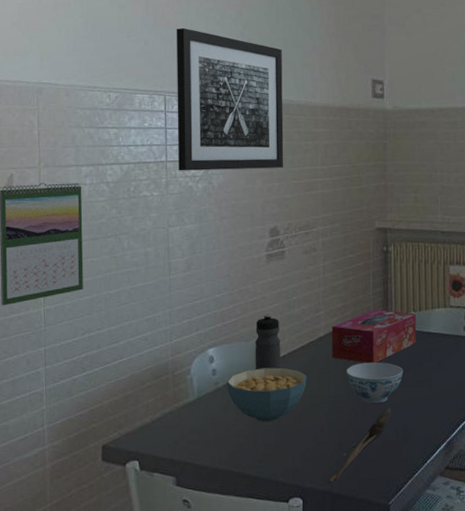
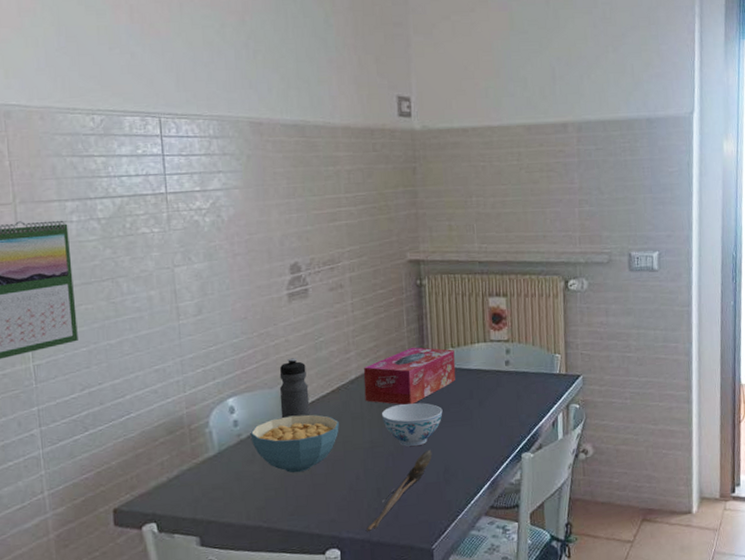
wall art: present [176,28,284,171] -> none [167,39,302,204]

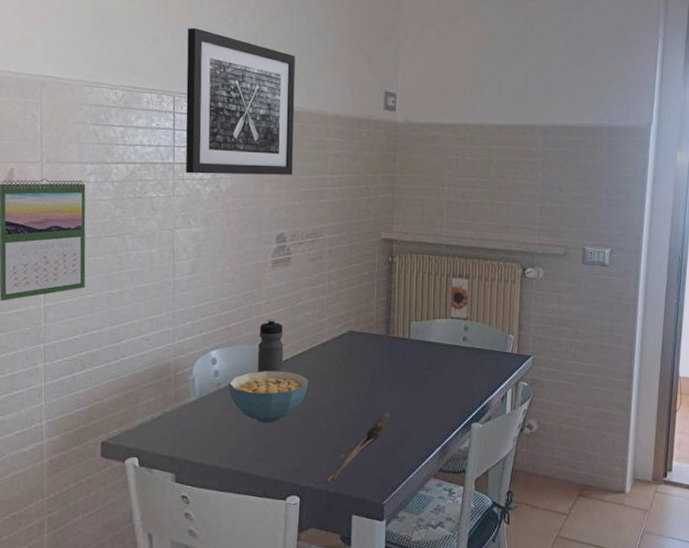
wall art: none [167,39,302,204] -> present [185,28,295,175]
tissue box: present [363,347,456,405] -> none [333,318,418,370]
bowl: present [381,403,443,447] -> none [347,369,403,409]

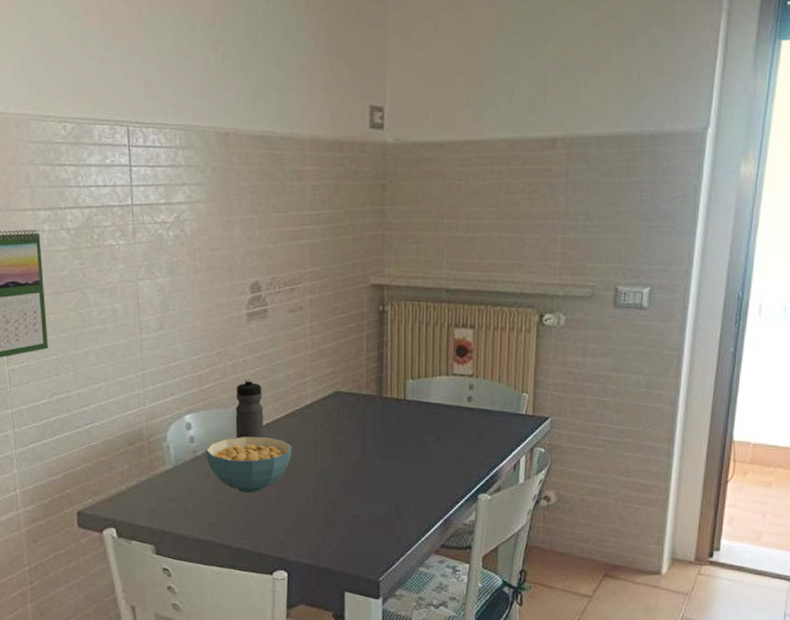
wall art: present [185,28,295,175] -> none [137,42,266,217]
spoon: present [325,412,390,482] -> none [314,481,385,557]

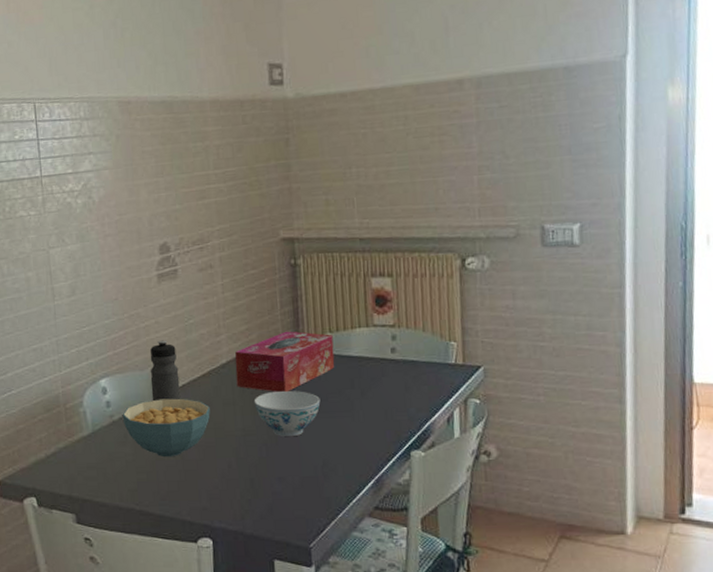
tissue box: none [319,376,414,435] -> present [235,331,335,393]
bowl: none [335,434,398,478] -> present [254,391,321,437]

